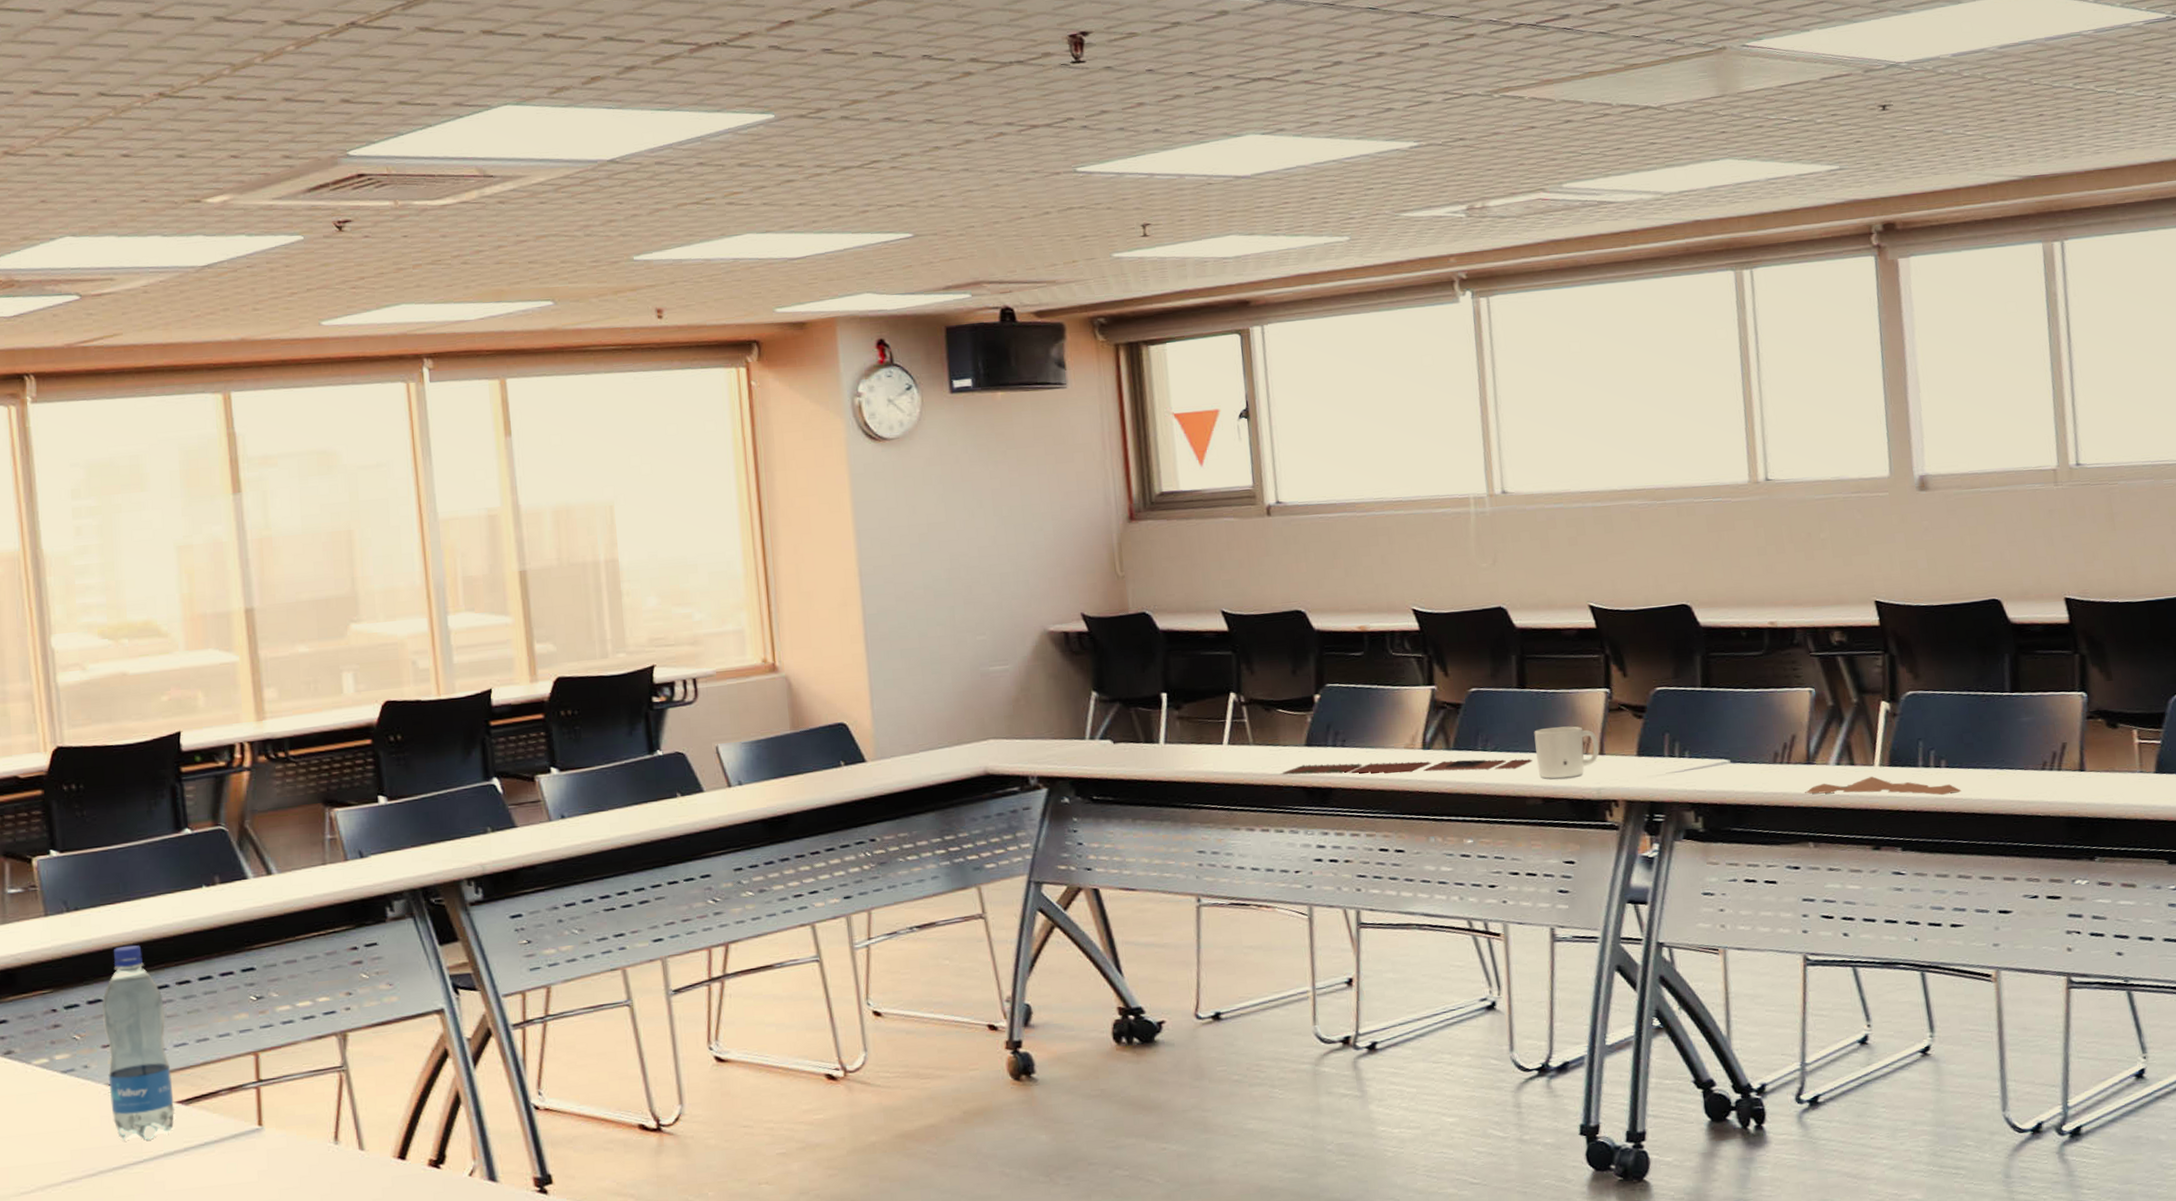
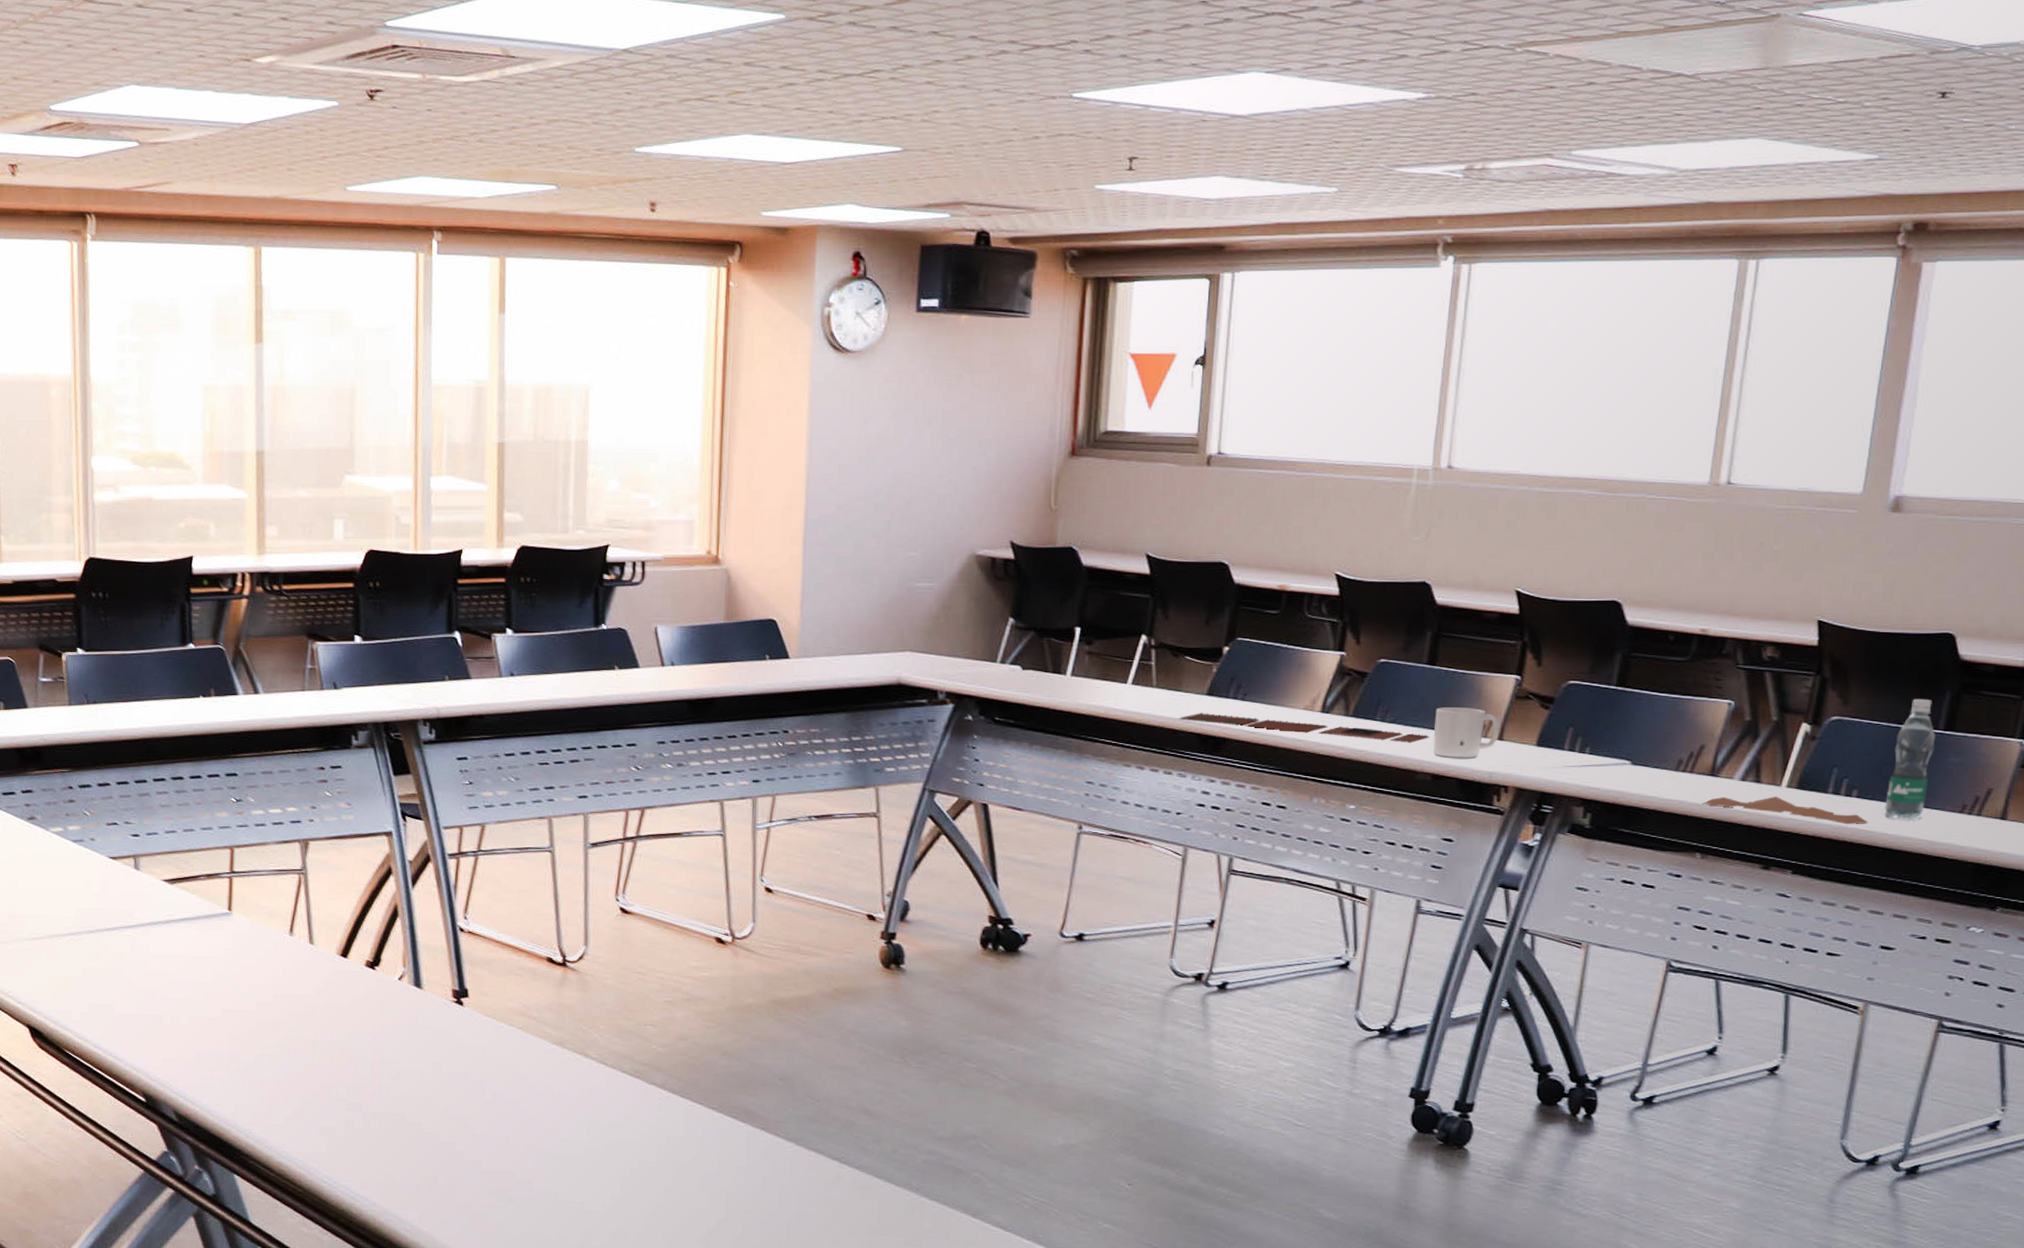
bottle: present [102,945,175,1140] -> none [109,739,161,909]
bottle: none [1969,664,2009,786] -> present [1885,698,1937,822]

